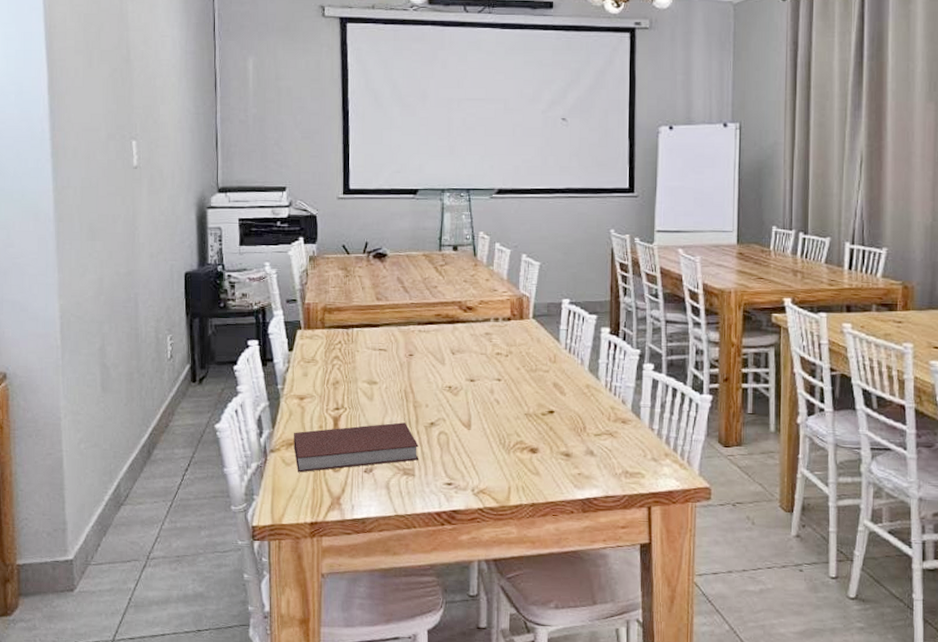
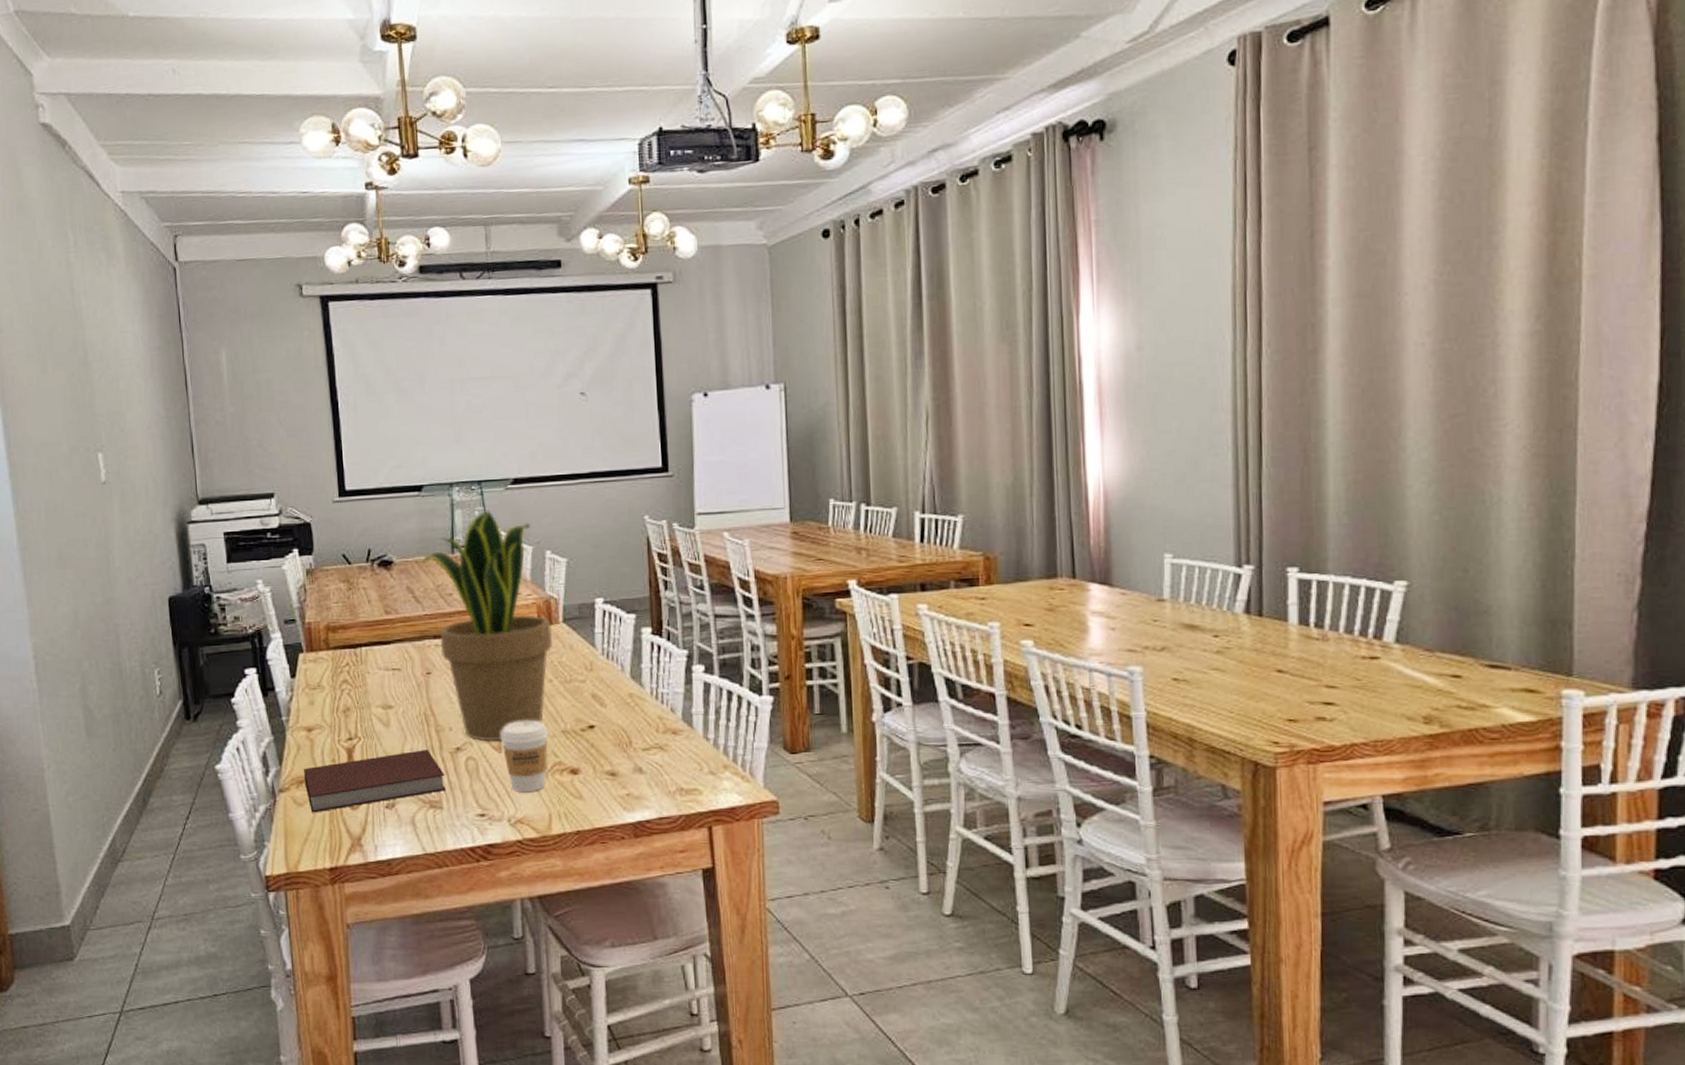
potted plant: none [413,215,523,419] -> present [422,510,553,742]
coffee cup: none [470,402,512,467] -> present [500,720,548,793]

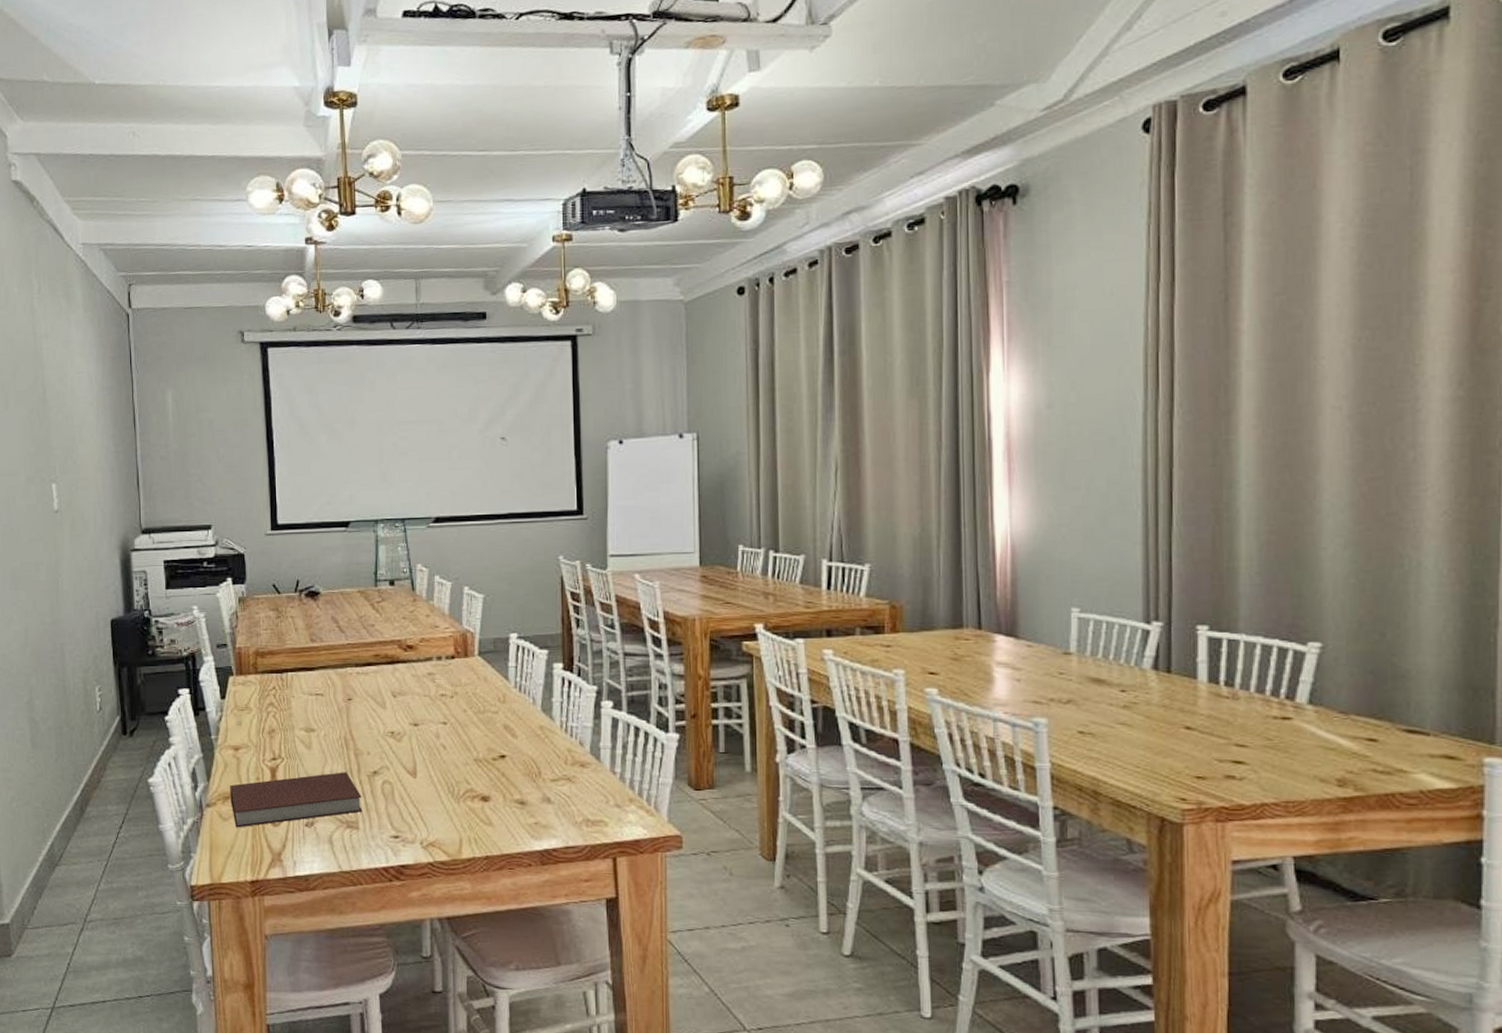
potted plant: present [422,510,553,742] -> none [347,546,468,767]
coffee cup: present [500,720,548,793] -> none [415,748,461,817]

